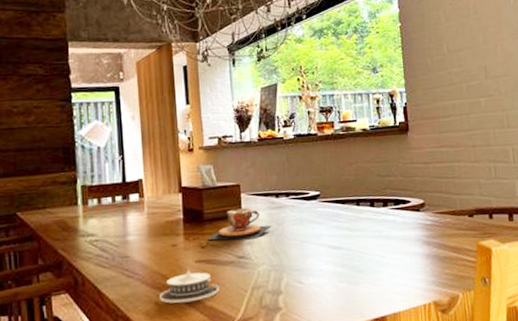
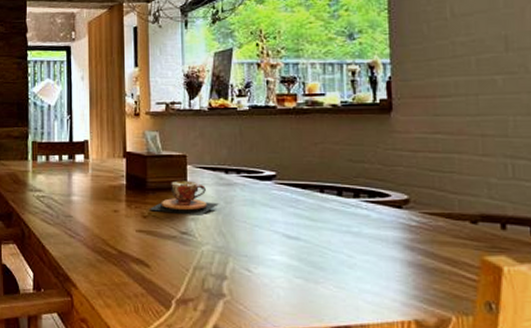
architectural model: present [159,268,219,304] -> none [99,236,159,272]

